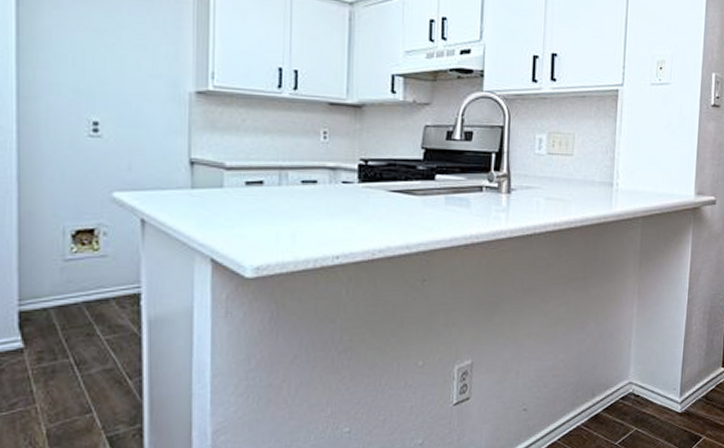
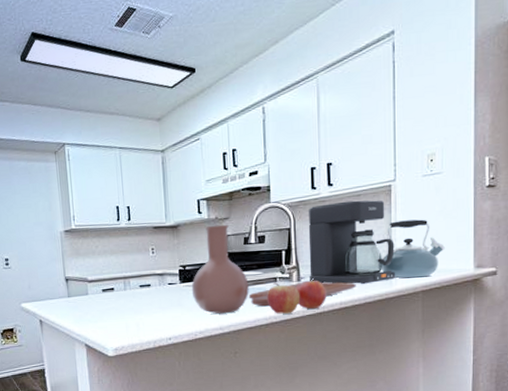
vase: none [373,110,448,227] -> present [191,224,249,314]
cutting board: none [446,195,573,221] -> present [248,282,356,306]
fruit: none [468,192,509,233] -> present [266,282,301,314]
fruit: none [504,190,540,229] -> present [295,277,327,309]
coffee maker: none [522,101,618,204] -> present [308,200,395,285]
kettle: none [601,132,668,201] -> present [381,219,445,279]

